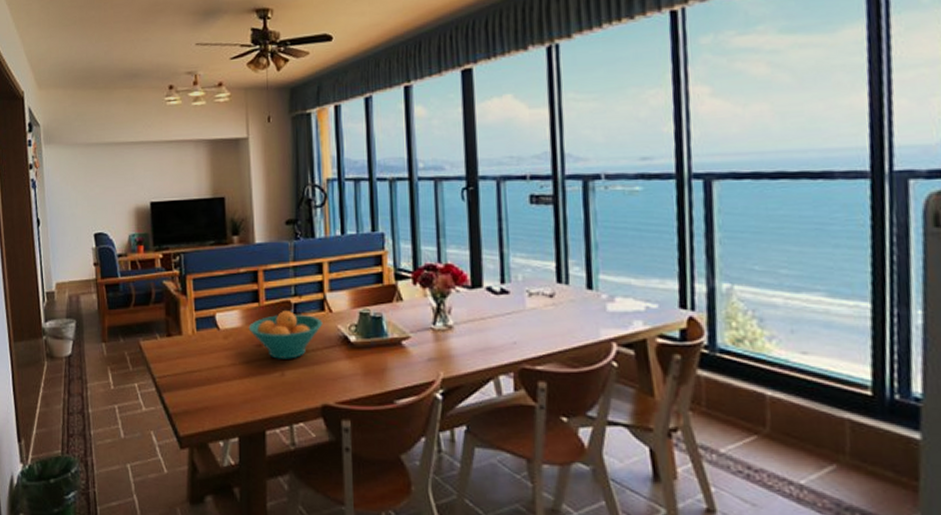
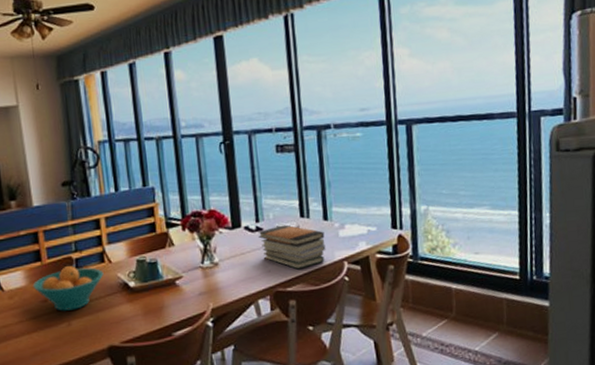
book stack: none [503,290,589,345] -> present [258,225,326,270]

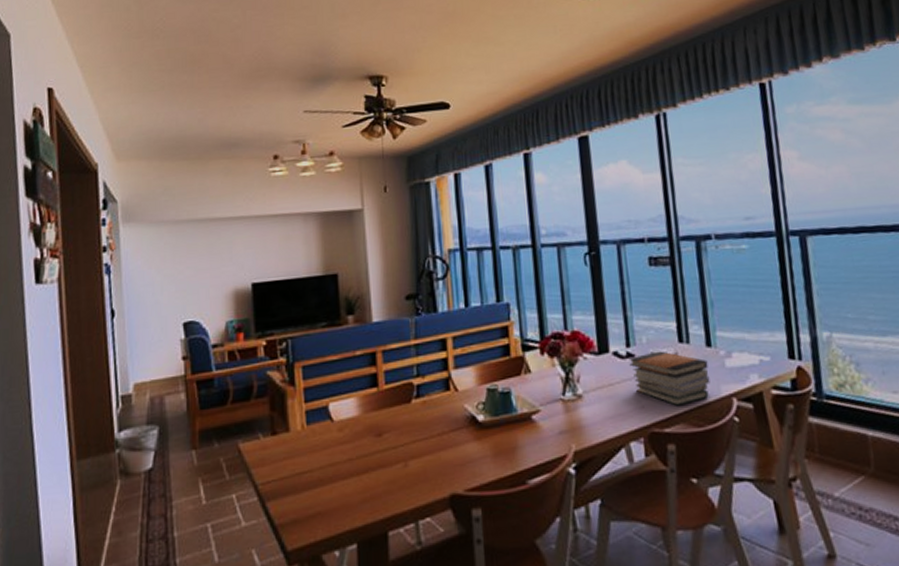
fruit bowl: present [32,266,104,311] -> none [366,393,449,449]

